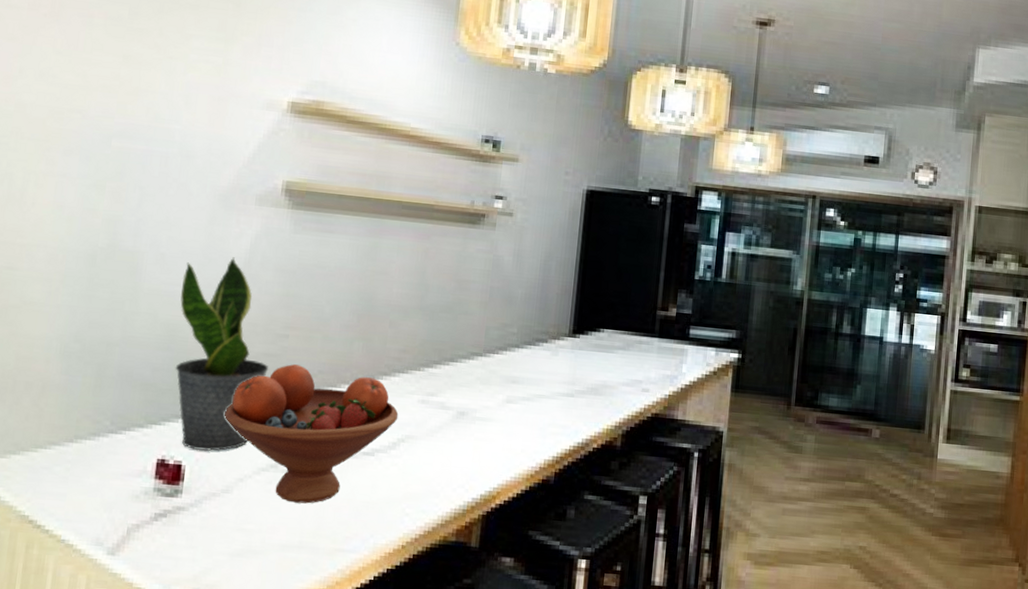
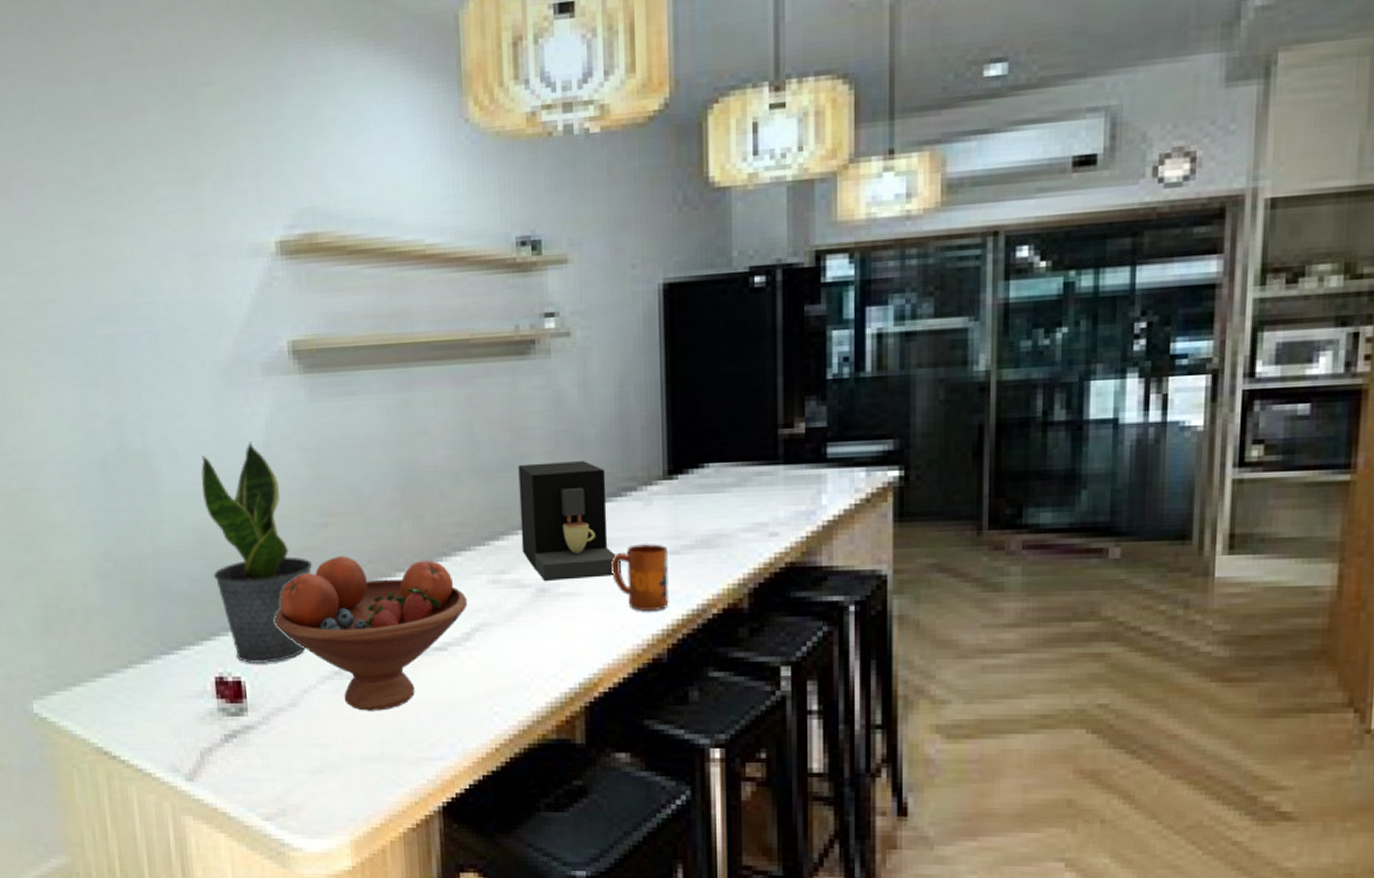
coffee maker: none [450,309,528,409] -> present [518,461,621,582]
mug: none [519,385,565,441] -> present [611,544,669,612]

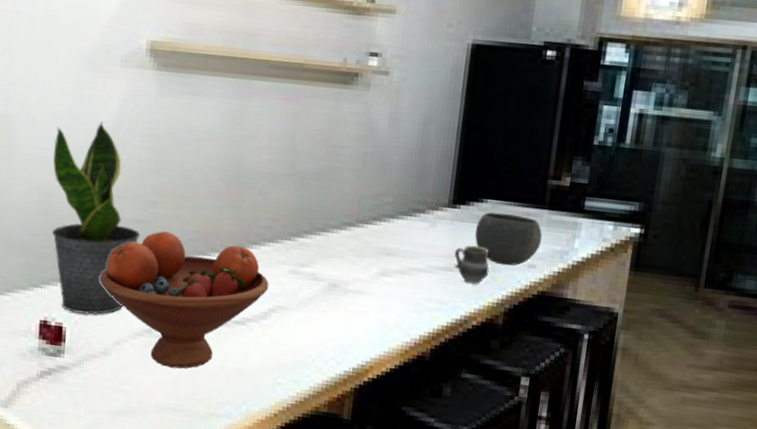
coffee maker: present [518,461,621,582] -> none [321,177,403,282]
mug: present [611,544,669,612] -> none [394,258,443,316]
cup: none [679,519,723,565] -> present [455,245,490,284]
bowl: none [699,476,782,538] -> present [474,212,543,266]

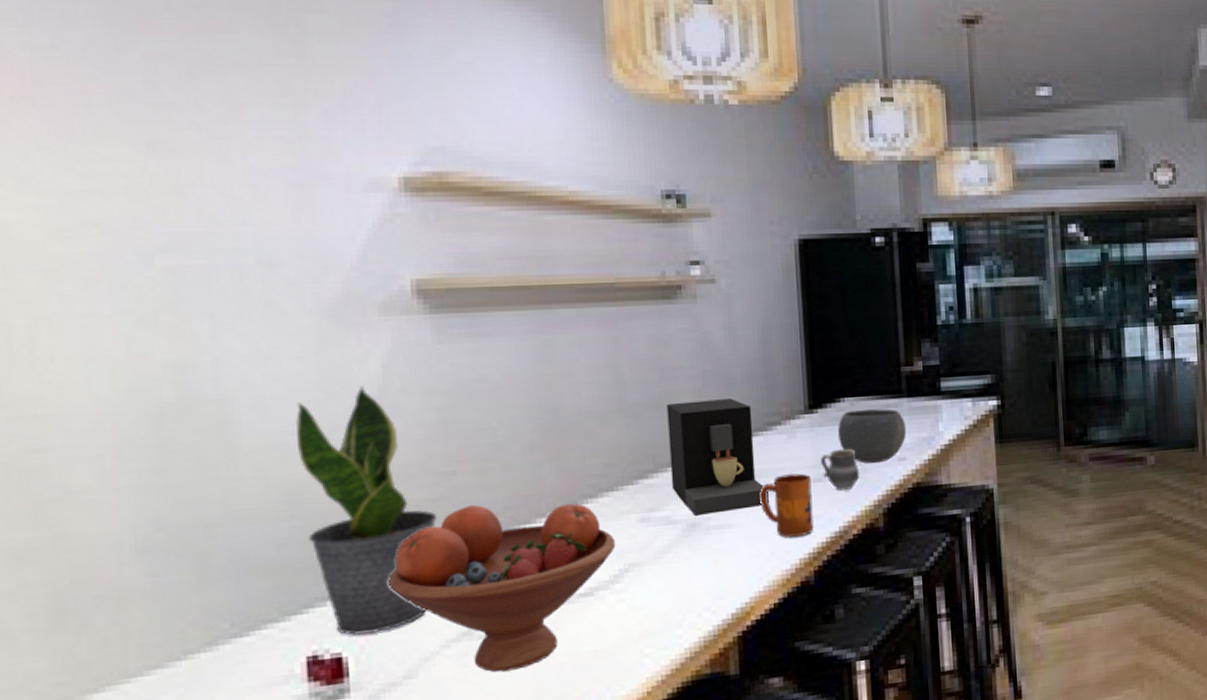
coffee maker: none [321,177,403,282] -> present [666,398,769,517]
mug: none [394,258,443,316] -> present [760,473,814,538]

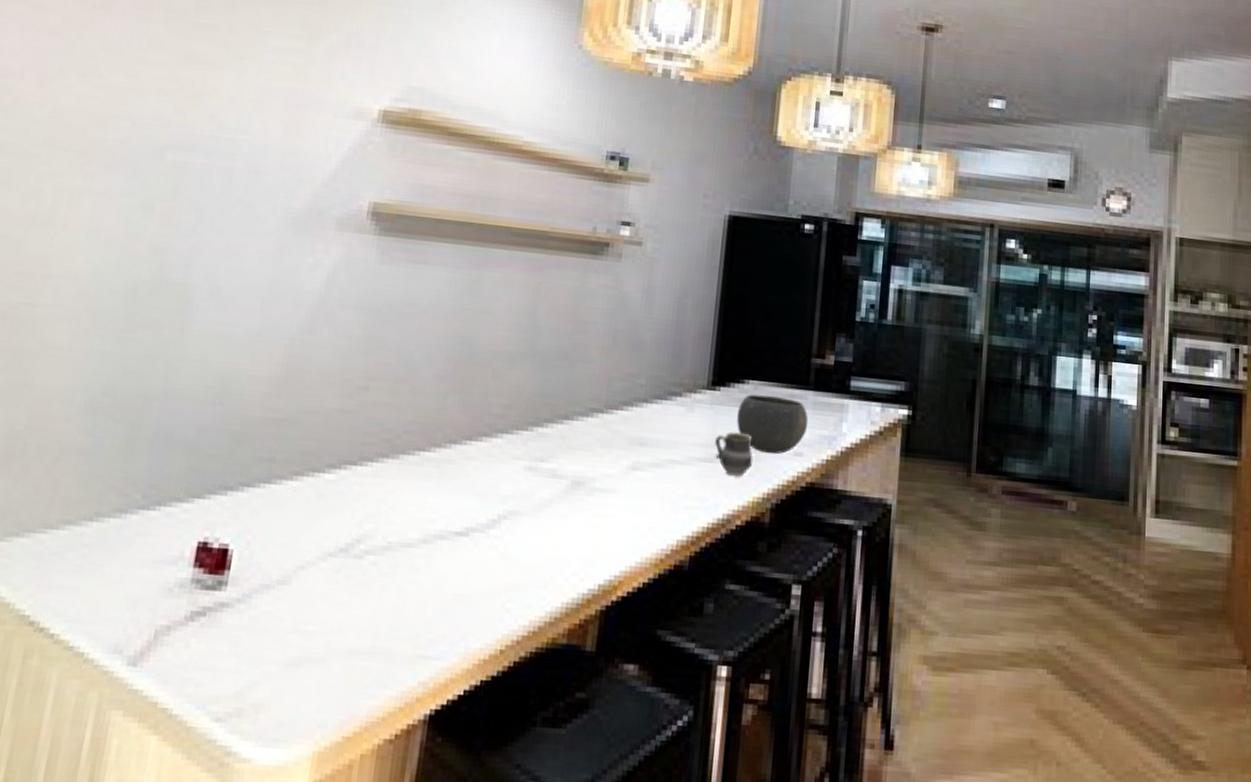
potted plant: present [295,386,438,636] -> none [227,292,343,532]
fruit bowl: present [388,503,616,673] -> none [285,422,501,598]
coffee maker: present [666,398,769,517] -> none [564,356,657,477]
mug: present [760,473,814,538] -> none [647,448,703,517]

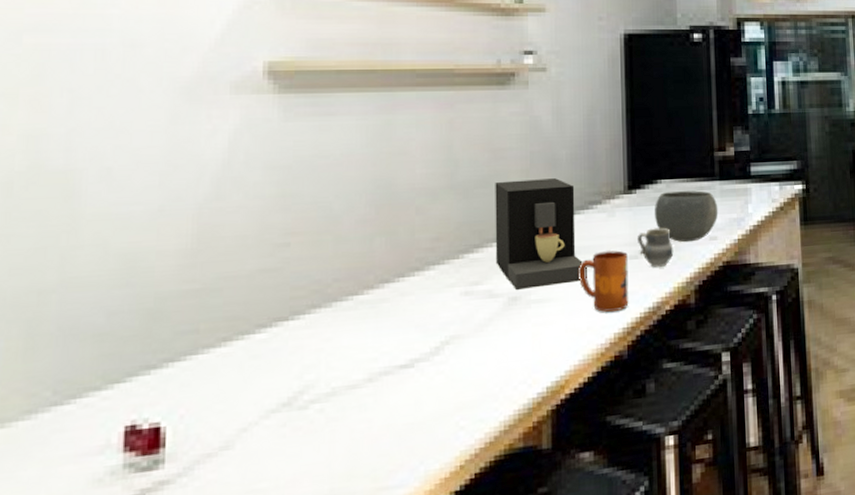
coffee maker: none [564,356,657,477] -> present [495,178,587,291]
mug: none [647,448,703,517] -> present [579,250,629,312]

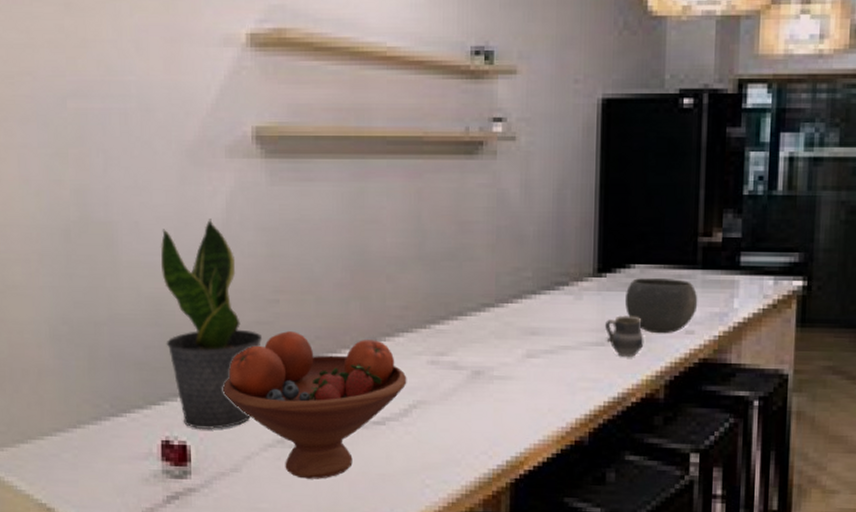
potted plant: none [138,160,268,406] -> present [160,219,263,430]
fruit bowl: none [214,276,439,444] -> present [223,331,407,479]
coffee maker: present [495,178,587,291] -> none [460,255,551,365]
mug: present [579,250,629,312] -> none [542,335,594,398]

